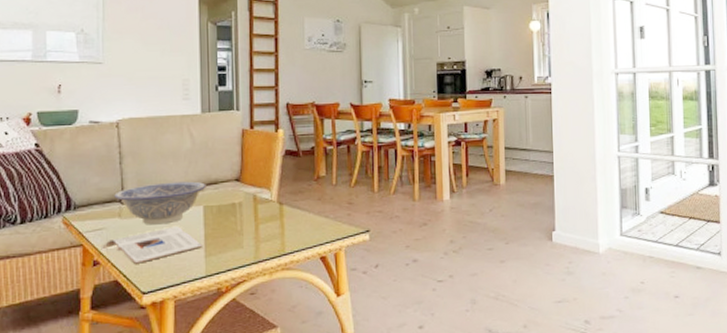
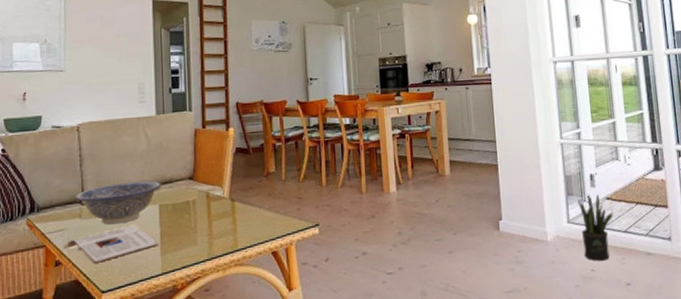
potted plant: none [632,207,666,274] -> present [578,194,613,261]

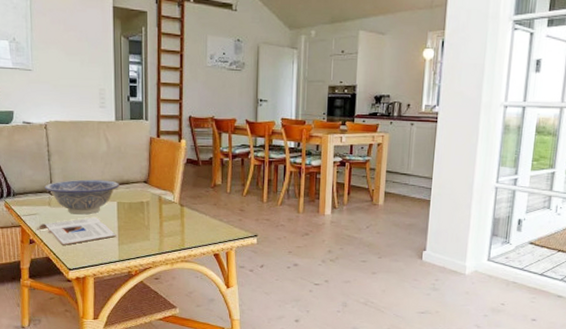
potted plant: present [578,194,613,261] -> none [498,237,533,297]

